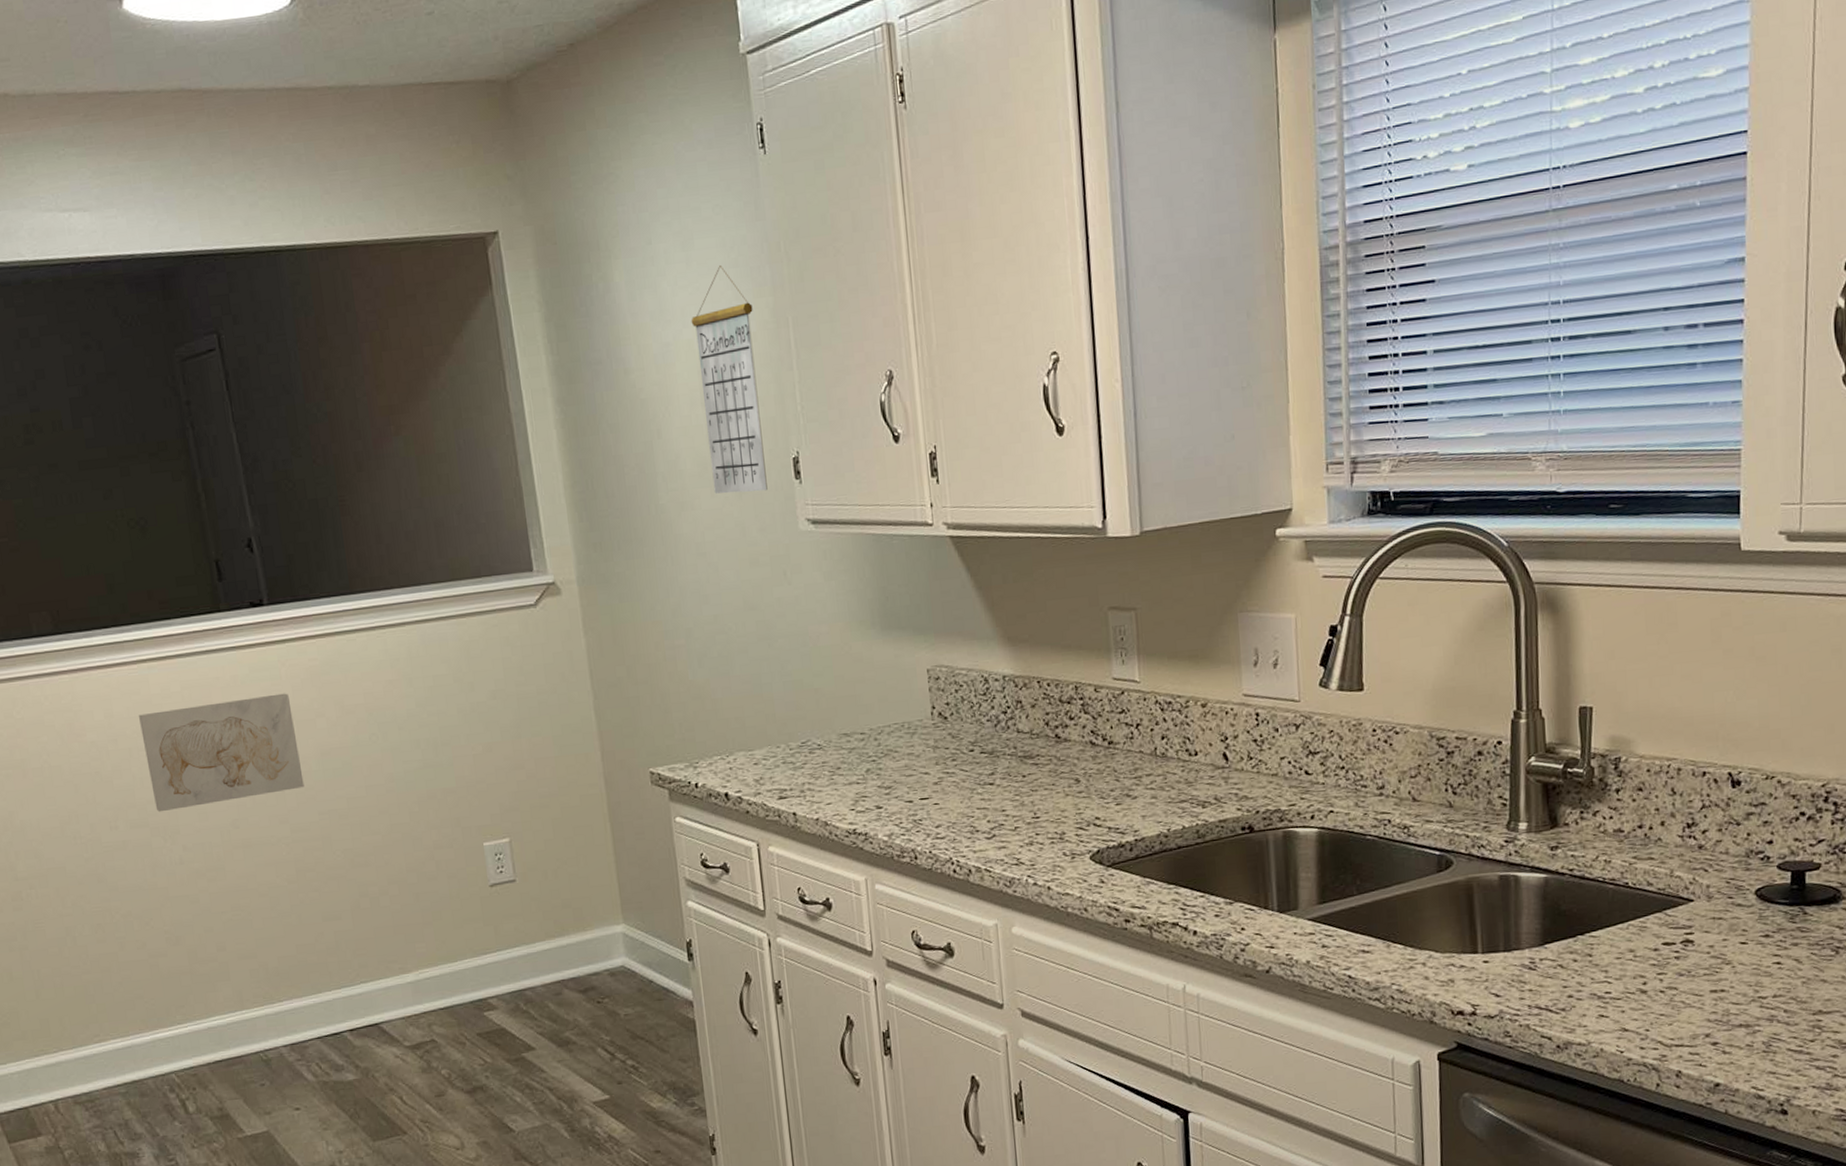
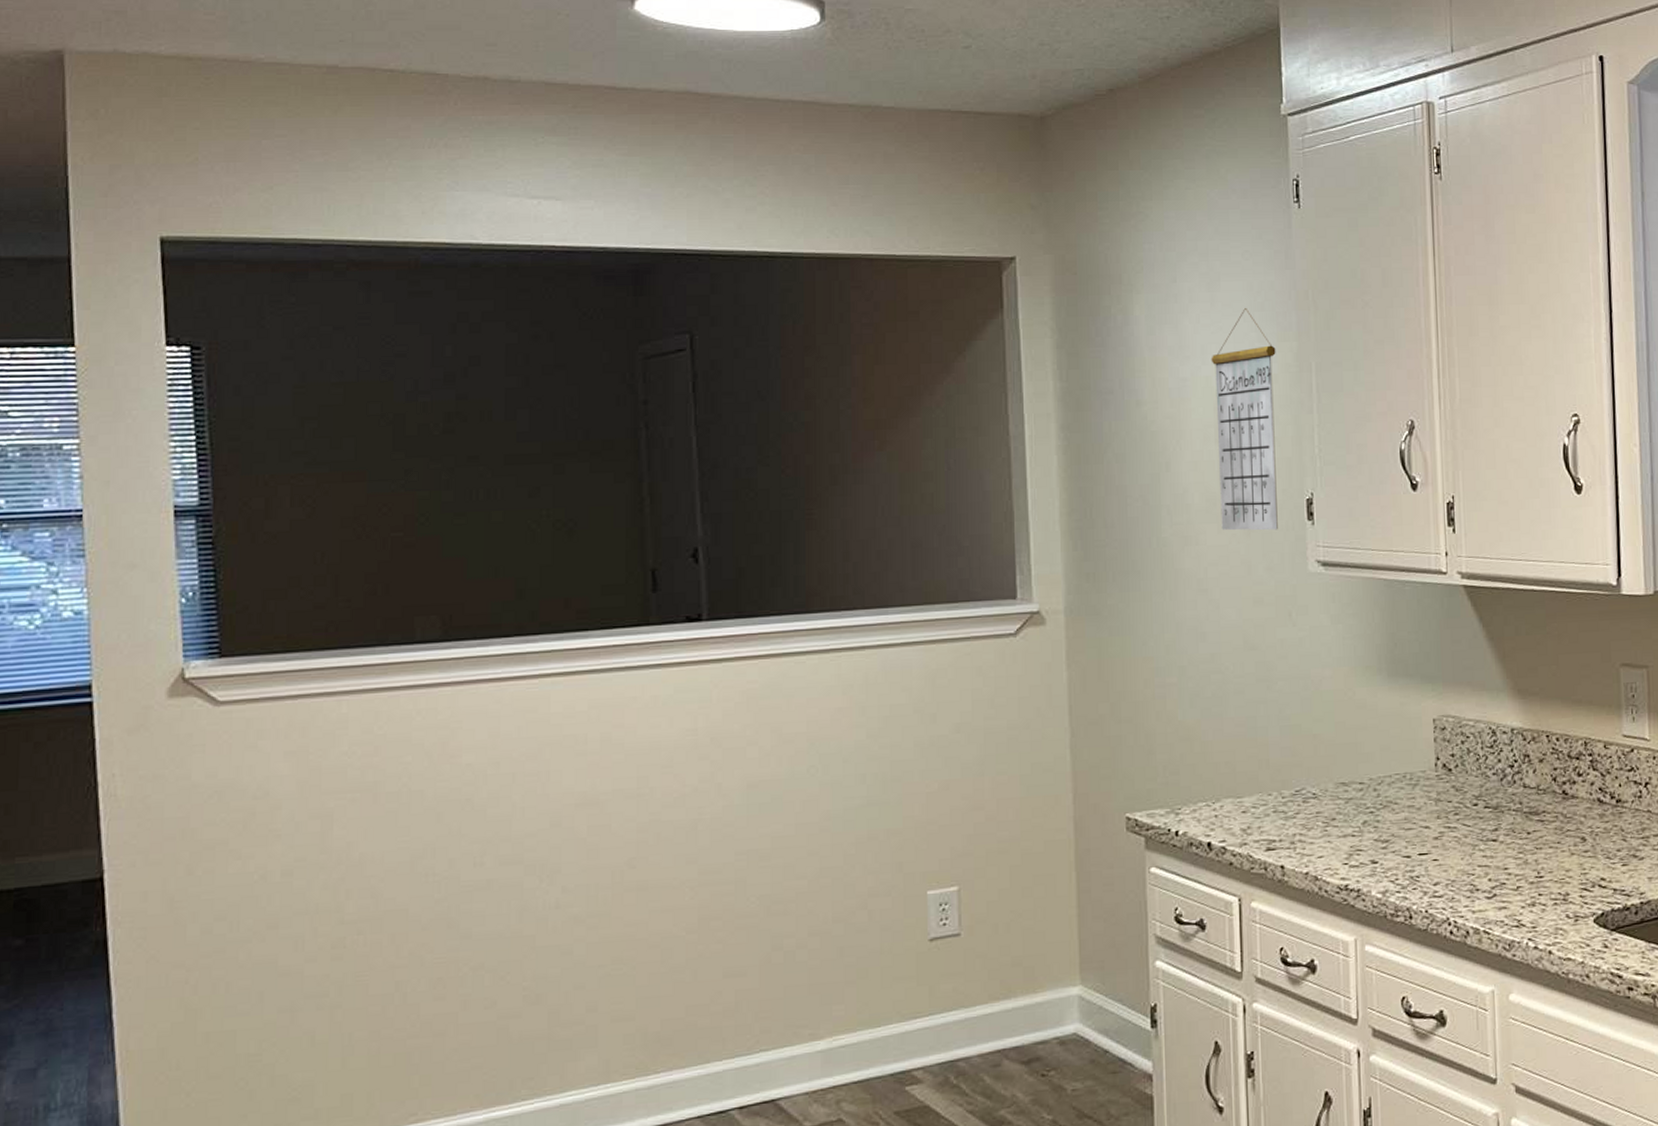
wall art: present [139,693,305,812] -> none [531,717,722,848]

